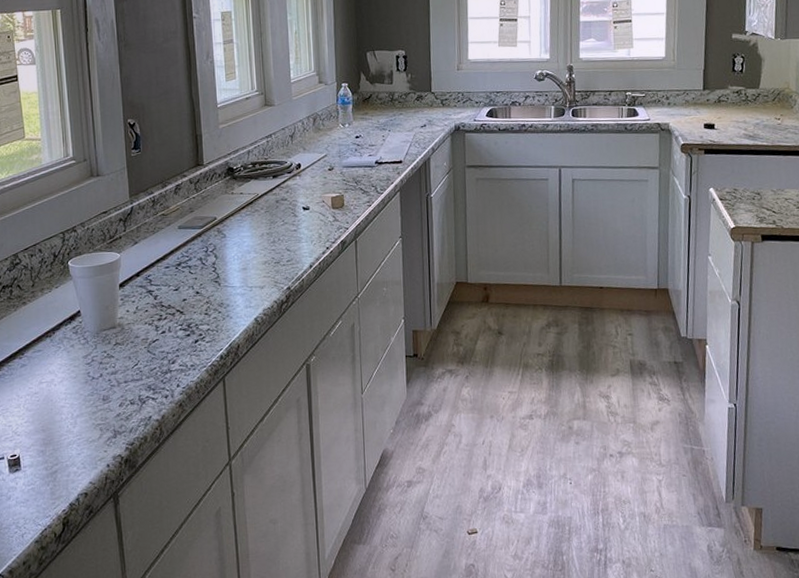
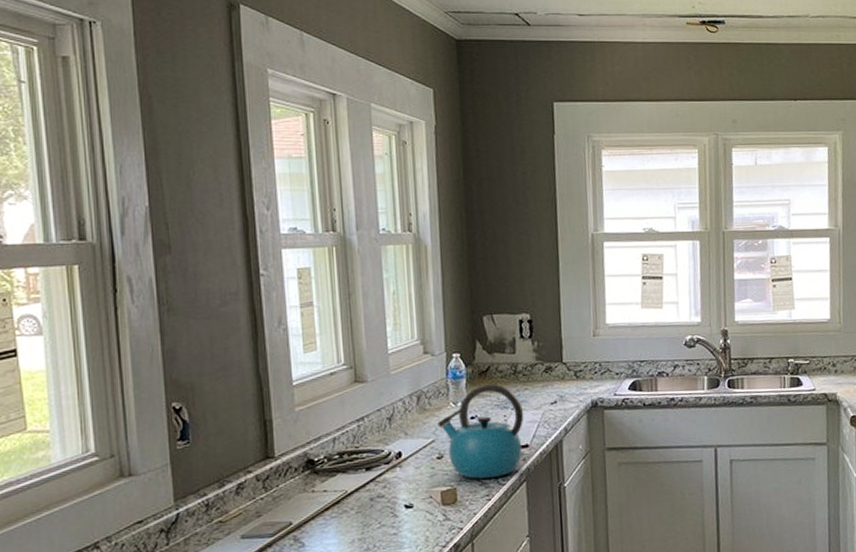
kettle: none [329,109,399,188] -> present [437,383,524,479]

